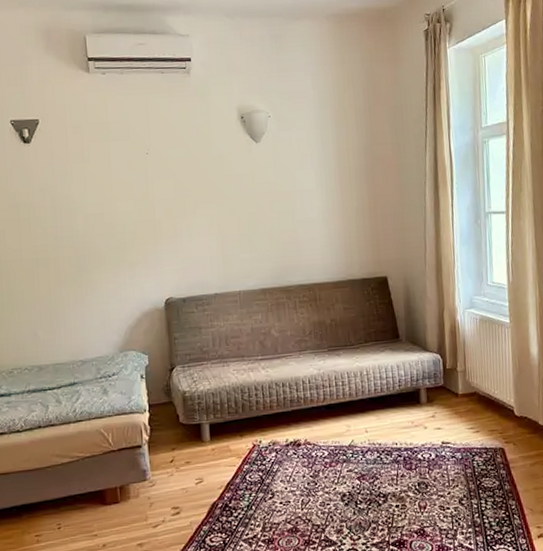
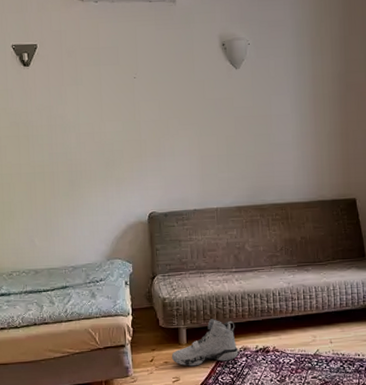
sneaker: none [193,412,268,466] -> present [171,319,239,366]

